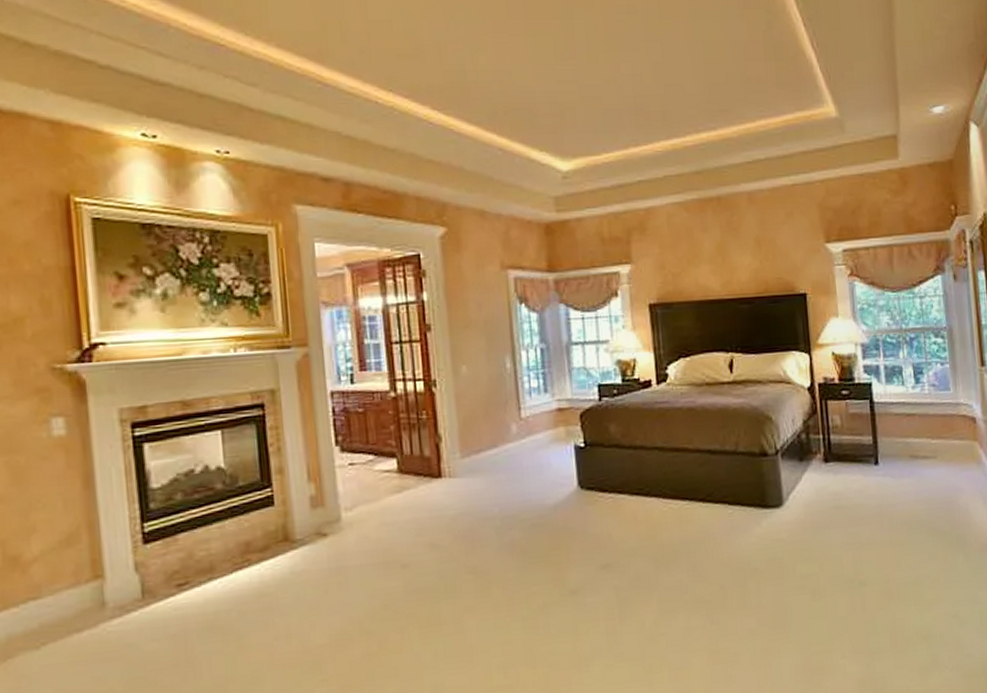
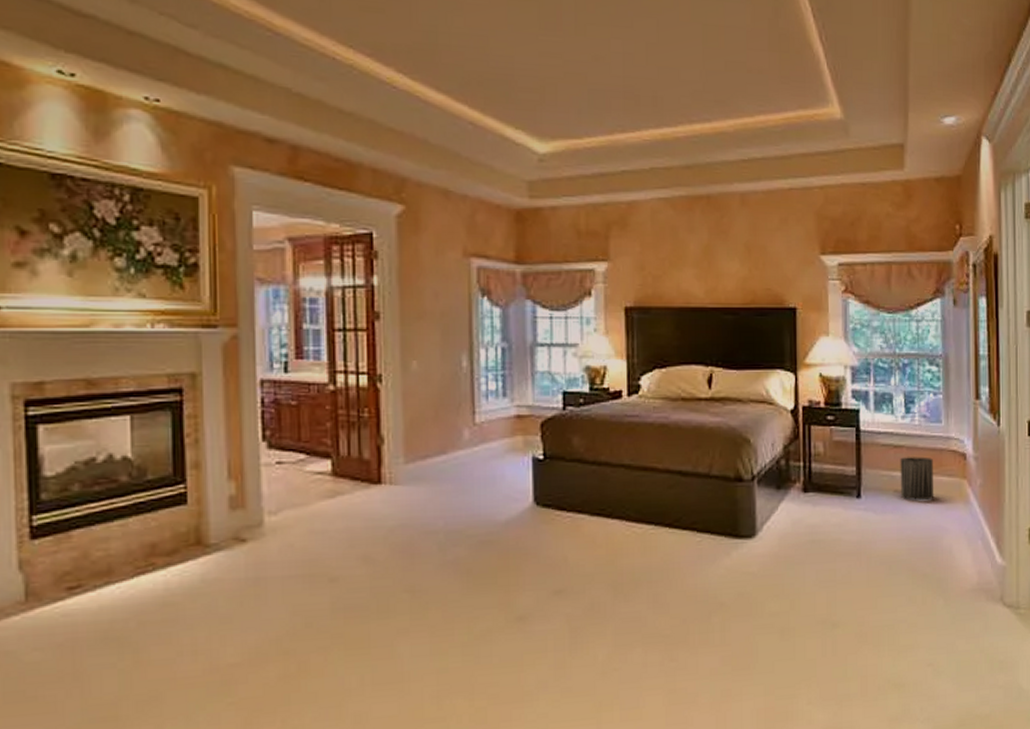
trash can: none [913,423,948,464] -> present [900,457,934,500]

